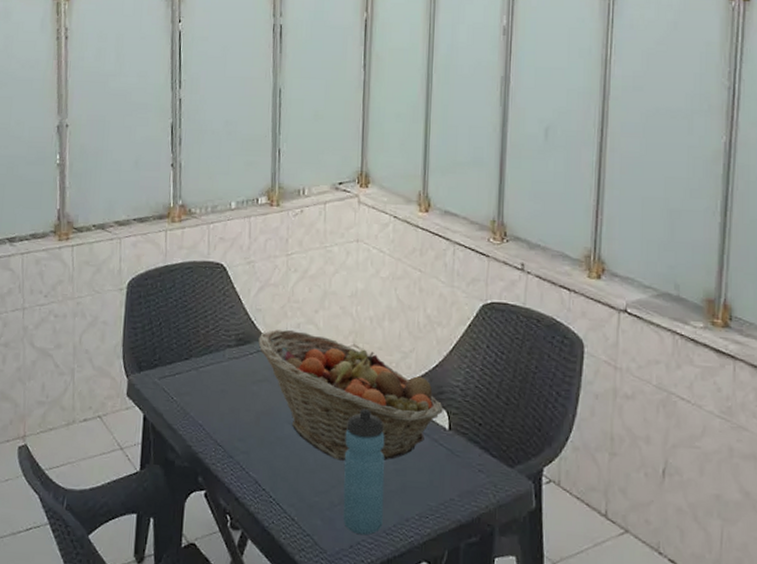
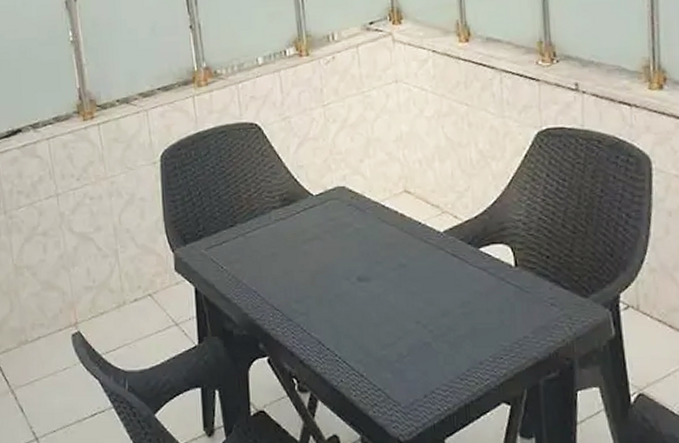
fruit basket: present [258,329,443,461] -> none [304,182,507,311]
water bottle: present [343,408,385,536] -> none [406,254,456,384]

